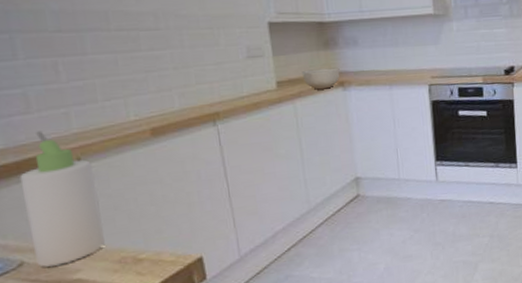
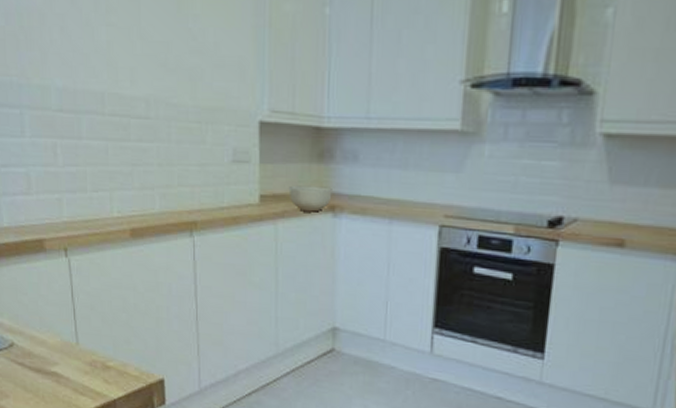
bottle: present [19,131,105,268] -> none [17,214,80,355]

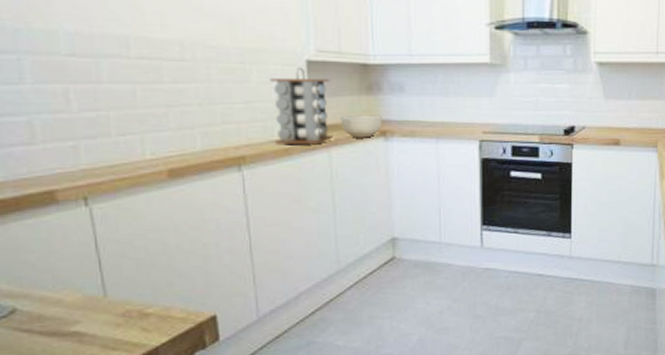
spice rack: none [223,128,282,215] -> present [269,67,333,145]

